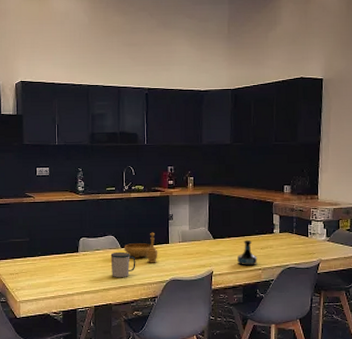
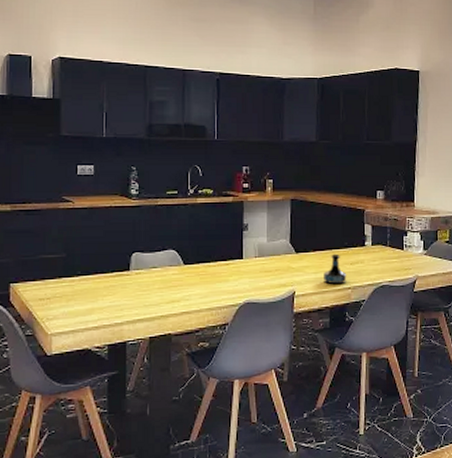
mug: present [110,251,136,278] -> none [170,269,202,302]
decorative bowl: present [124,232,158,263] -> none [187,245,230,283]

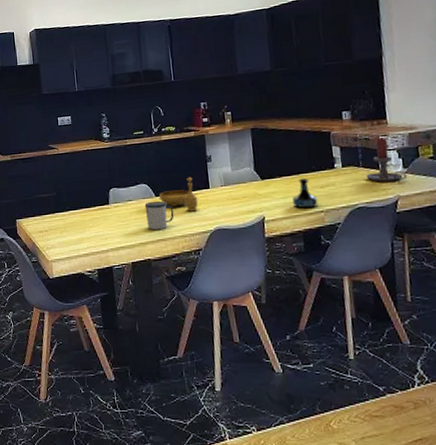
mug: none [170,269,202,302] -> present [144,200,174,231]
decorative bowl: none [187,245,230,283] -> present [158,177,199,212]
candle holder: none [392,220,426,262] -> present [366,137,408,182]

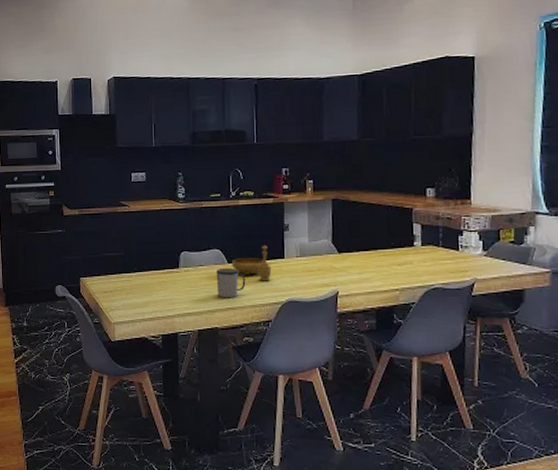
tequila bottle: present [292,177,318,209] -> none [368,254,394,286]
candle holder: present [366,137,408,182] -> none [445,218,486,264]

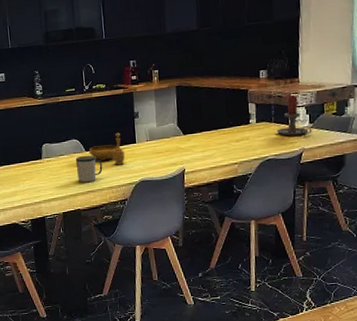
candle holder: none [445,218,486,264] -> present [277,95,313,136]

